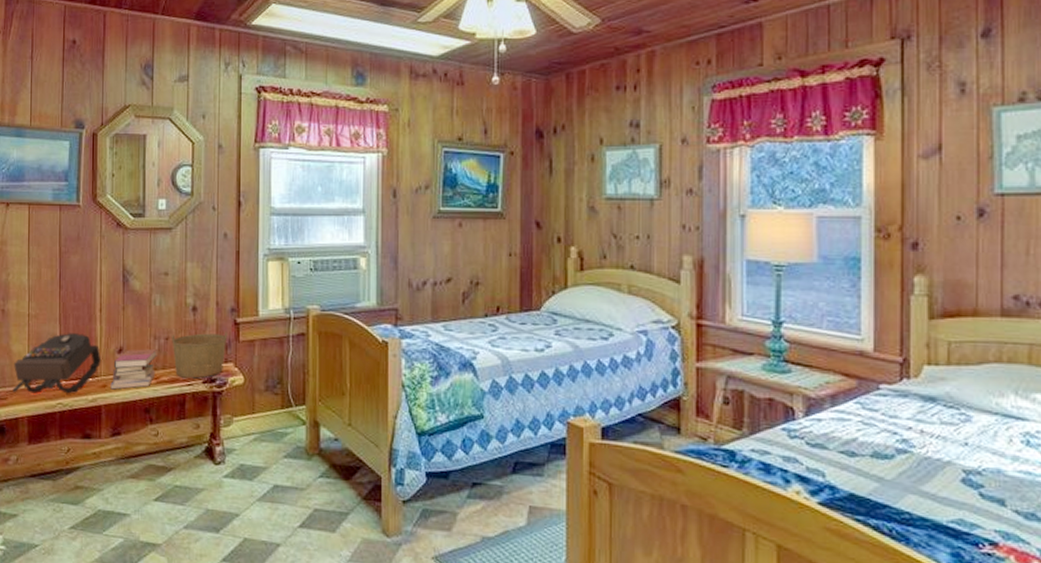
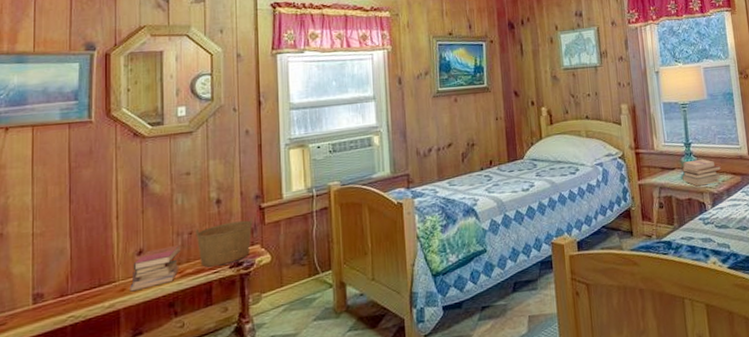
backpack: present [12,333,102,394] -> none [13,243,120,316]
books: none [764,346,827,385] -> present [681,158,721,187]

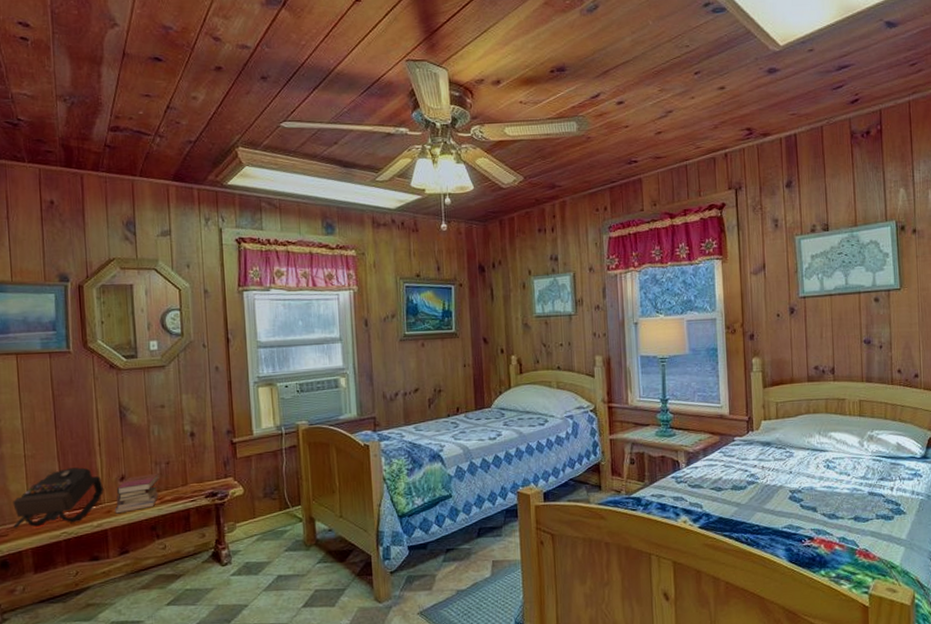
backpack: none [13,243,120,316] -> present [13,467,105,528]
basket: present [196,217,253,268] -> none [172,451,226,496]
books: present [681,158,721,187] -> none [656,416,699,444]

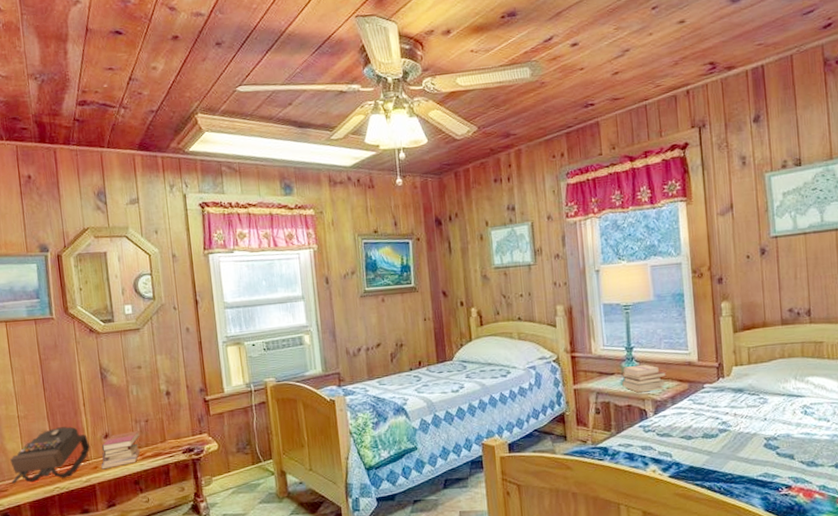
books: none [656,416,699,444] -> present [621,364,666,393]

